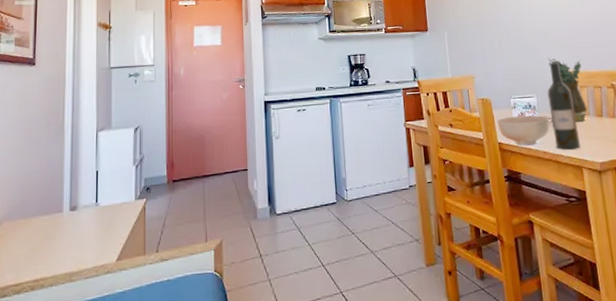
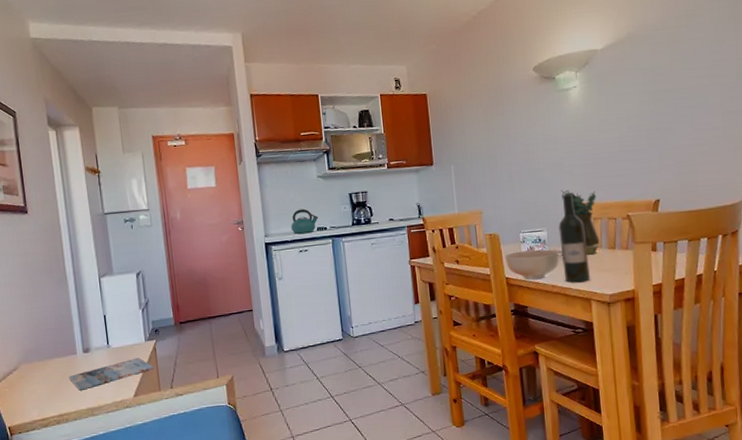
magazine: none [51,217,142,253] -> present [69,357,155,391]
kettle: none [290,69,318,93] -> present [290,208,319,234]

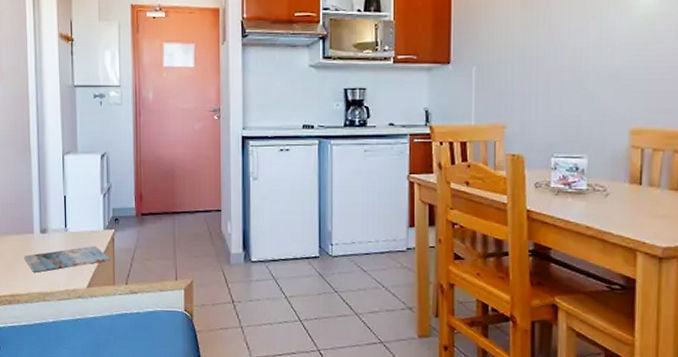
kettle: present [290,208,319,234] -> none [272,101,306,130]
bowl: present [504,249,560,280] -> none [528,179,601,217]
wine bottle: present [558,193,590,283] -> none [603,114,640,228]
vase: present [561,190,600,255] -> none [613,109,660,194]

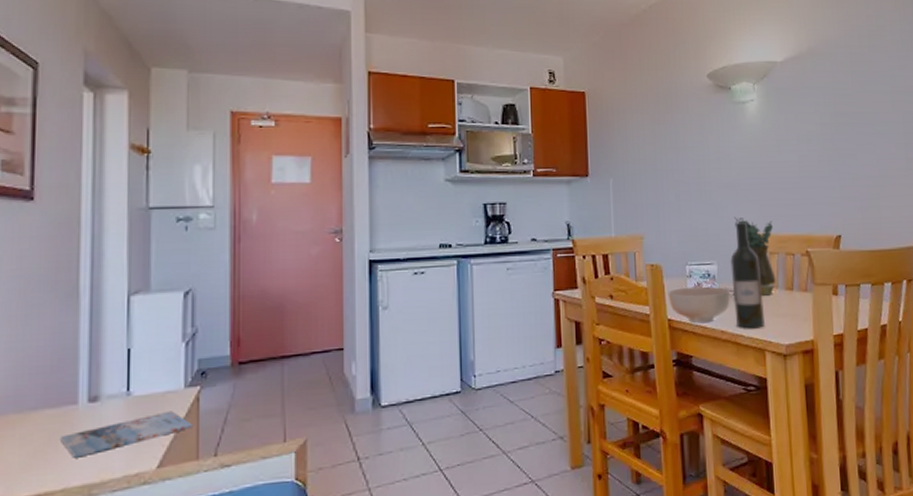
bowl: none [528,179,601,217] -> present [667,286,731,324]
wine bottle: none [603,114,640,228] -> present [730,222,765,329]
vase: none [613,109,660,194] -> present [734,216,776,296]

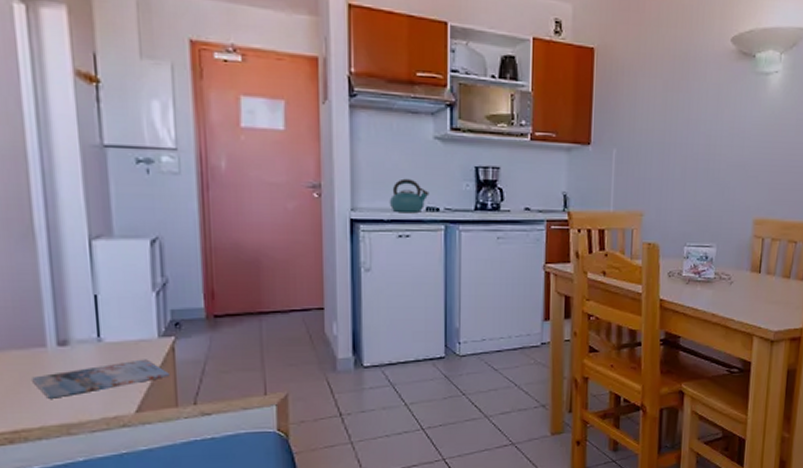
kettle: none [404,219,442,251] -> present [389,178,429,212]
bowl: present [667,286,731,324] -> none [662,268,727,305]
wine bottle: present [730,222,765,329] -> none [727,205,760,314]
vase: present [734,216,776,296] -> none [740,199,779,282]

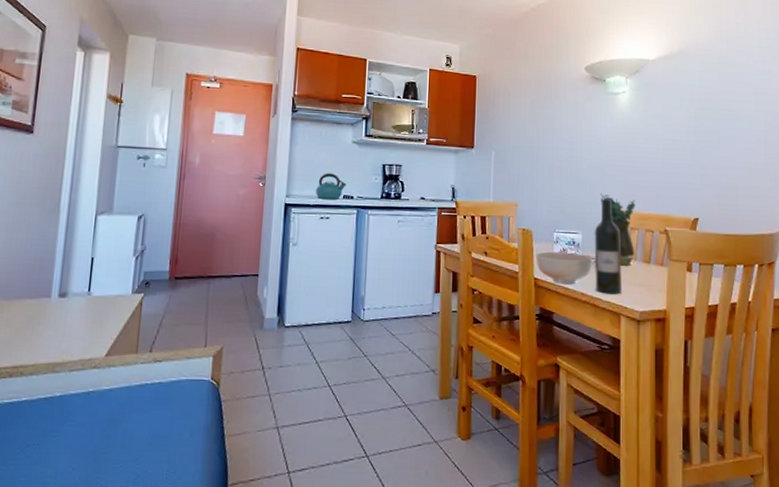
magazine: present [32,359,171,399] -> none [36,311,136,341]
bowl: none [662,268,727,305] -> present [536,251,593,285]
wine bottle: none [727,205,760,314] -> present [594,198,622,294]
vase: none [740,199,779,282] -> present [601,193,635,266]

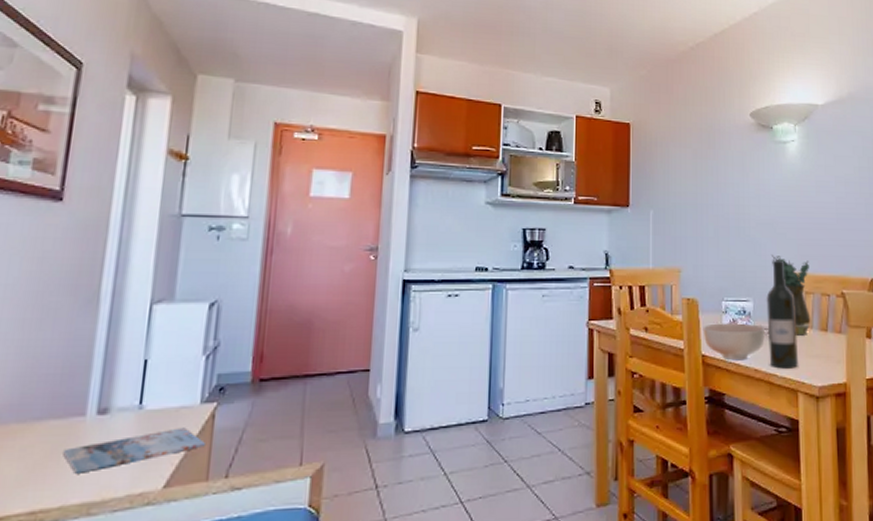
magazine: none [36,311,136,341] -> present [63,427,207,474]
kettle: present [315,173,347,199] -> none [440,240,479,272]

